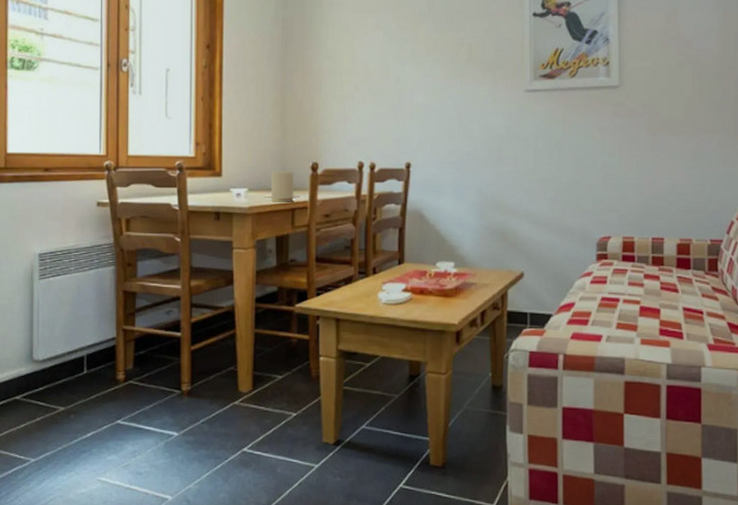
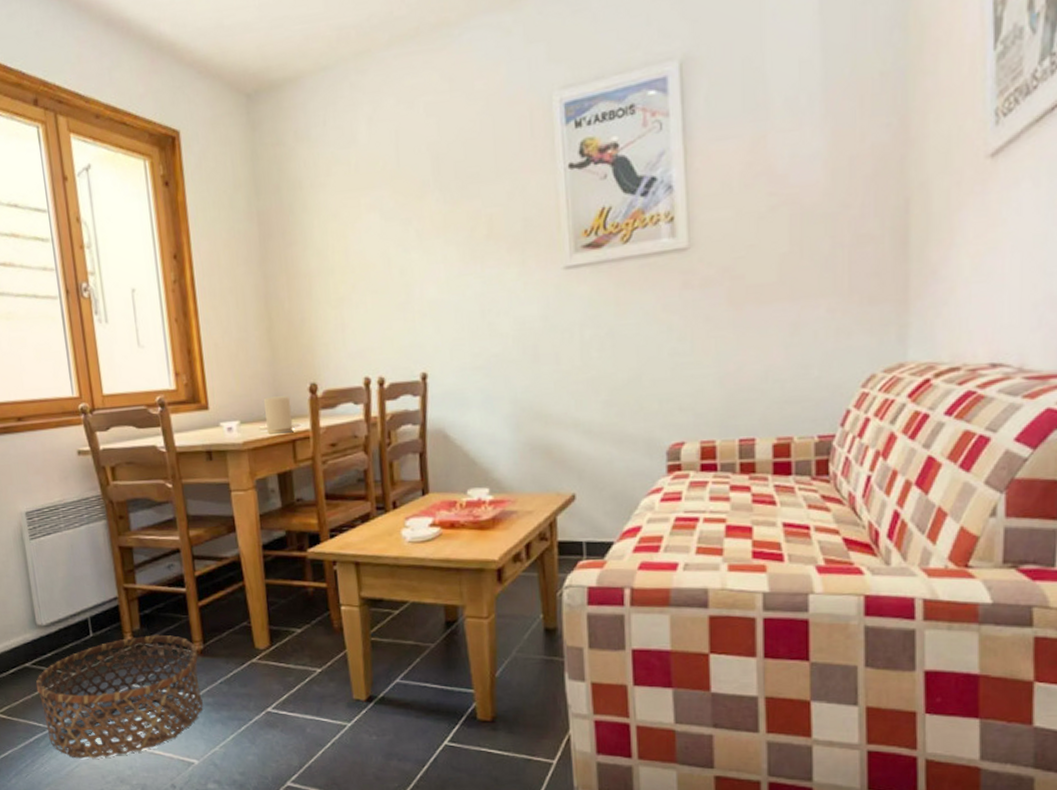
basket: none [23,374,184,492] -> present [35,634,203,759]

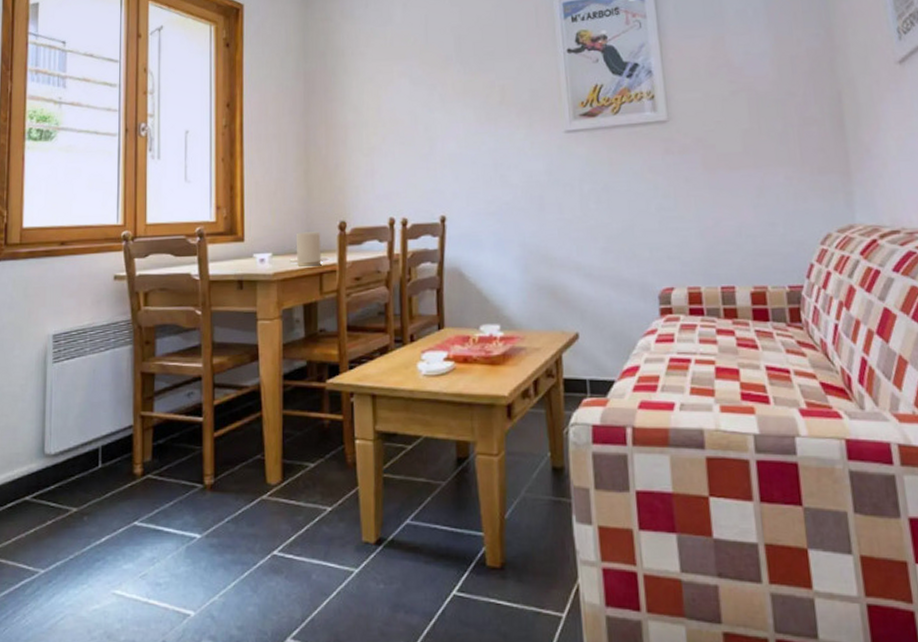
basket: present [35,634,203,759] -> none [32,467,207,609]

